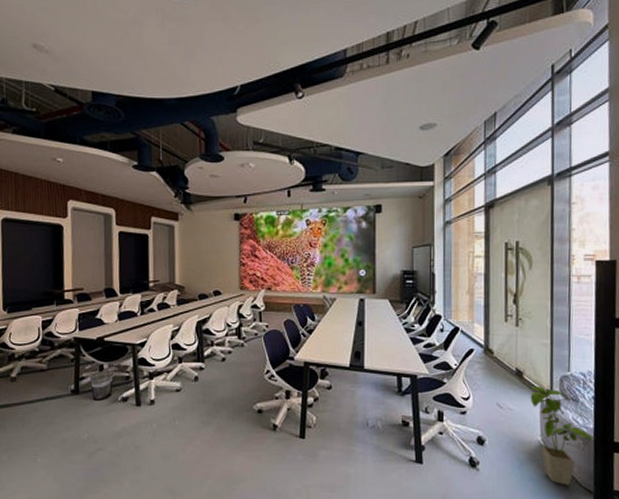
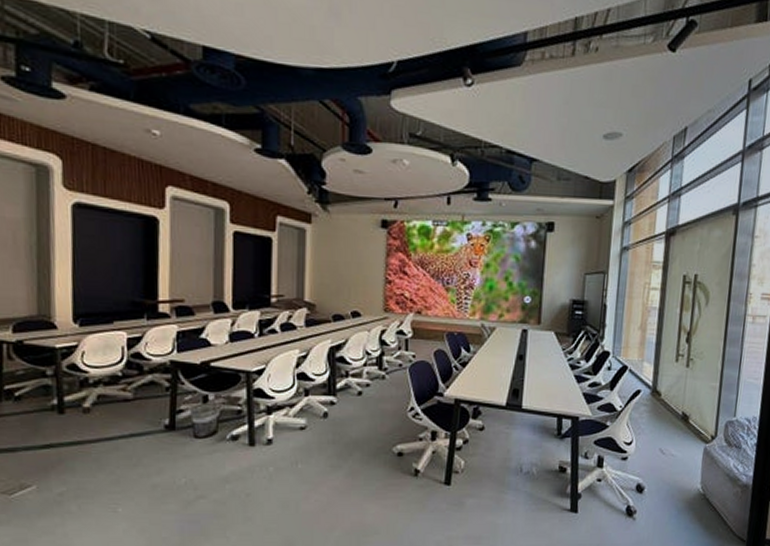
house plant: present [530,386,595,485] -> none [693,431,753,534]

